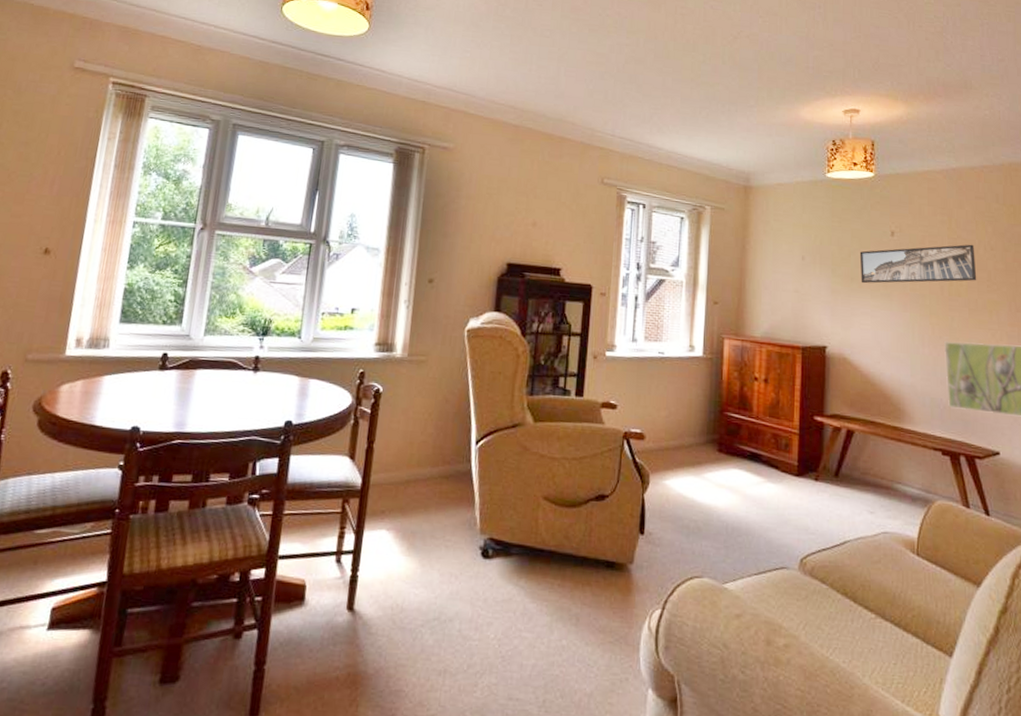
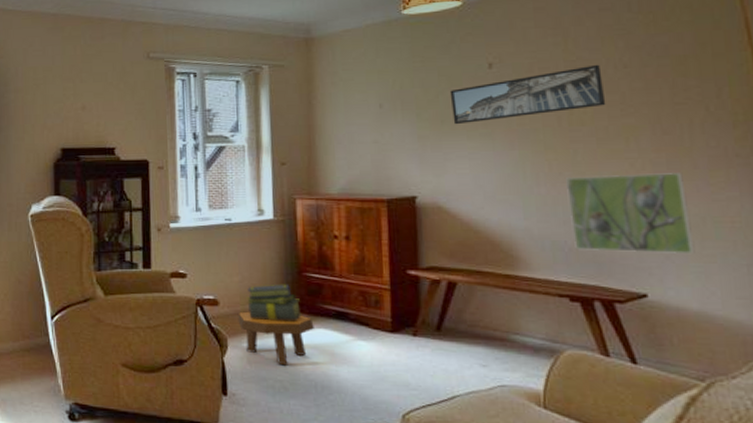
footstool: none [661,447,730,504] -> present [238,311,314,365]
stack of books: none [670,421,720,459] -> present [245,284,302,321]

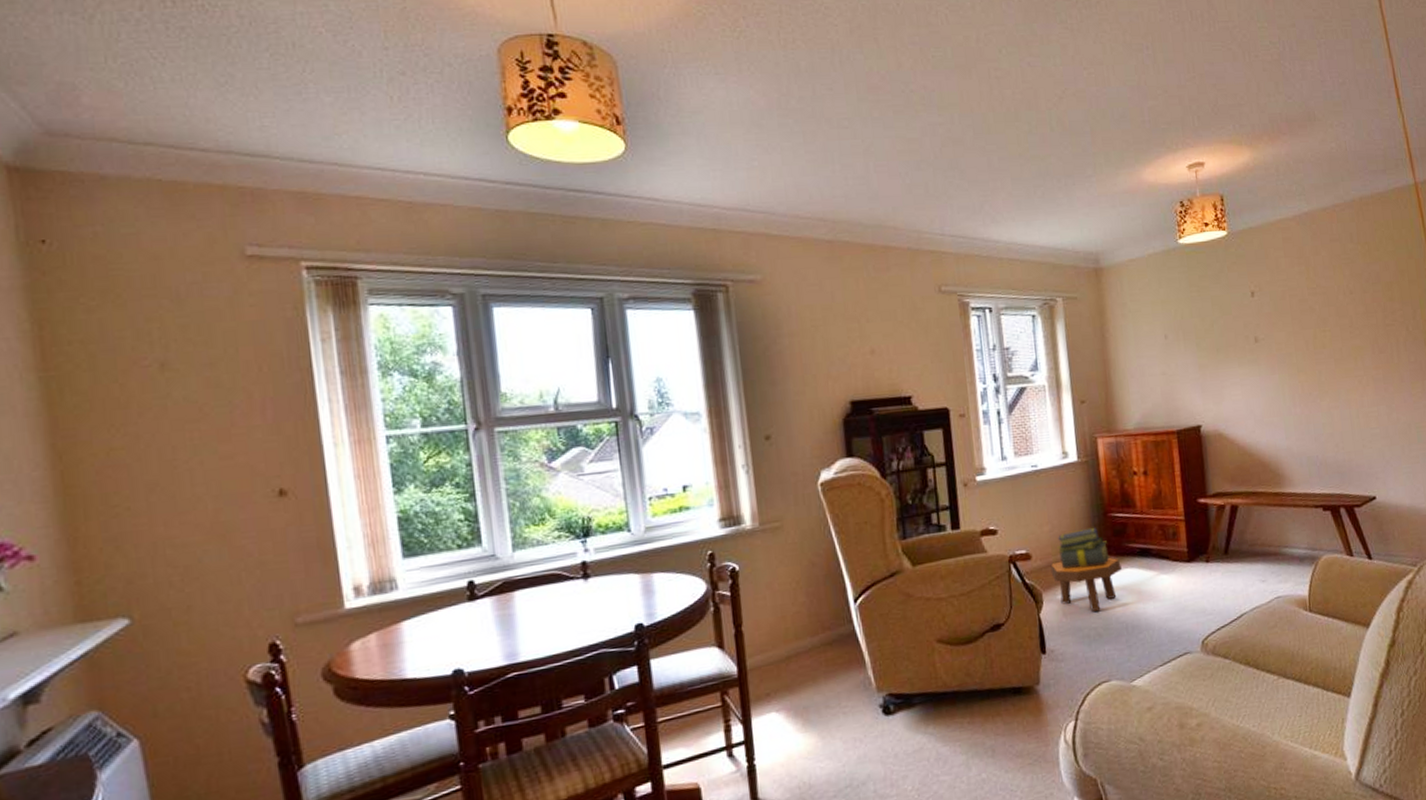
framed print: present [449,64,606,125] -> none [1222,291,1340,353]
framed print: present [566,173,695,253] -> none [1315,386,1406,463]

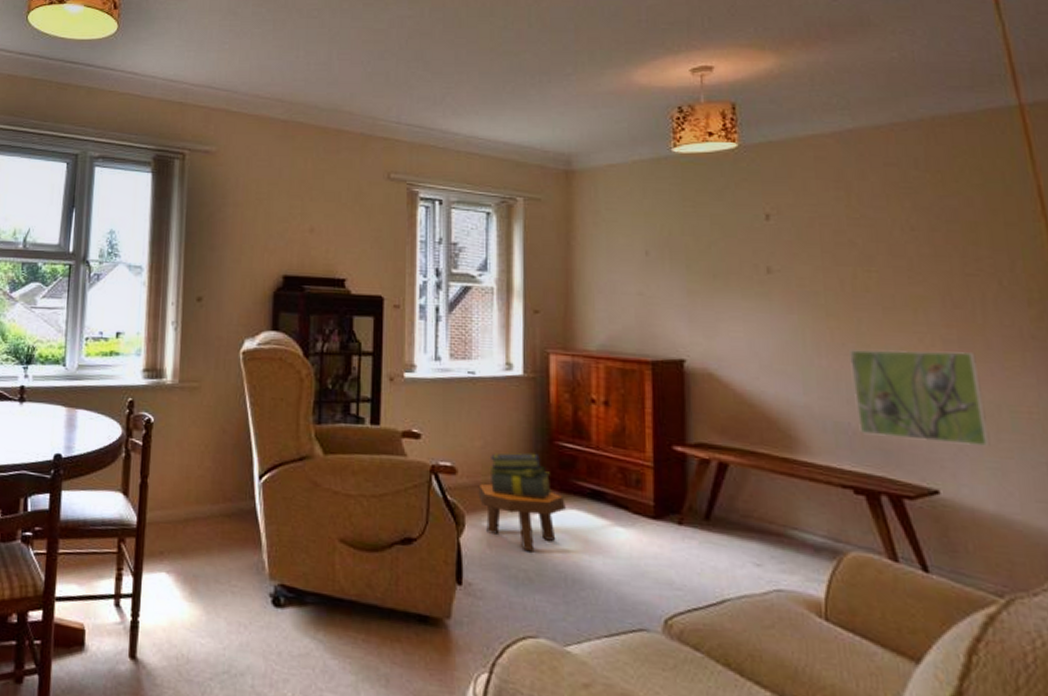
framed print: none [1315,386,1406,463] -> present [849,348,991,446]

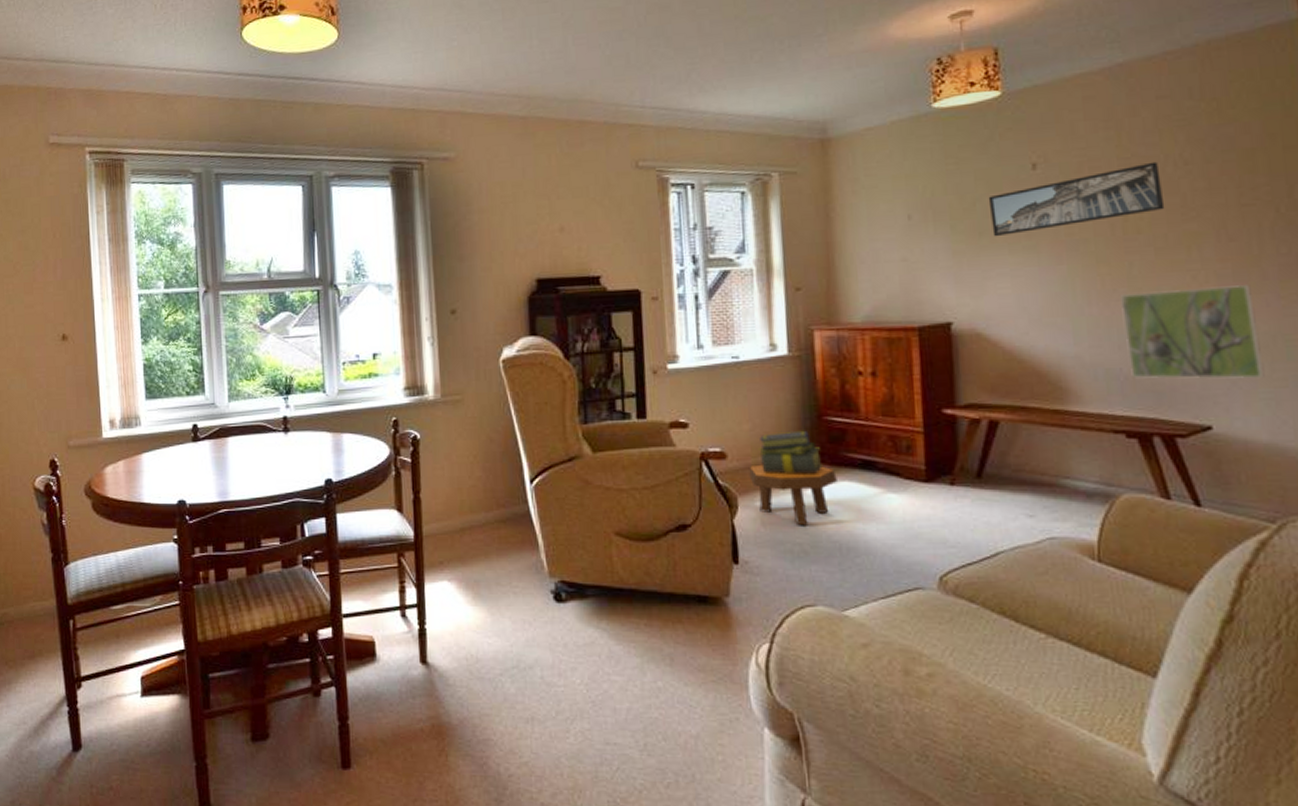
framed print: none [723,224,893,281] -> present [988,161,1165,237]

